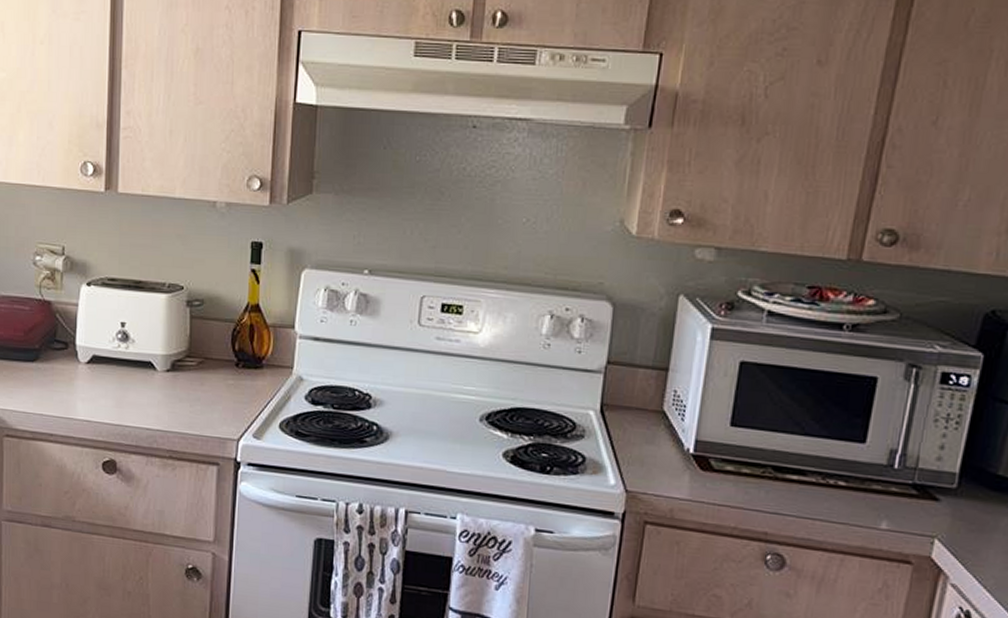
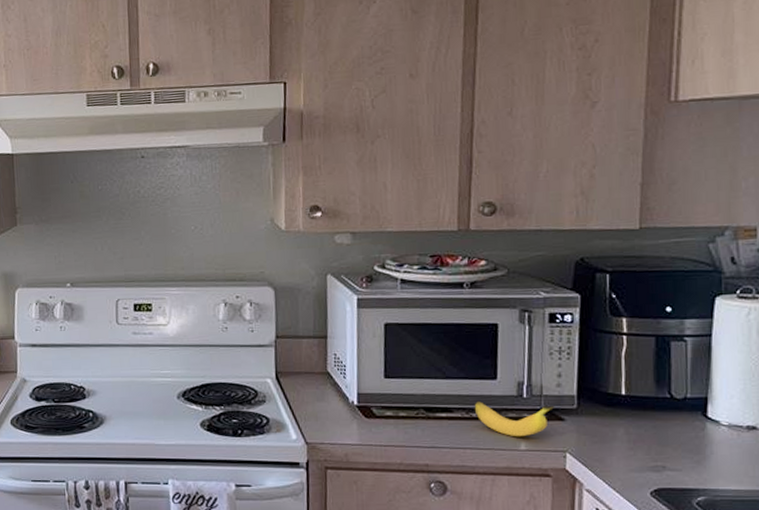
banana: none [832,465,931,514] -> present [474,400,555,437]

